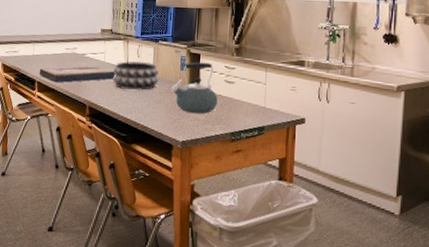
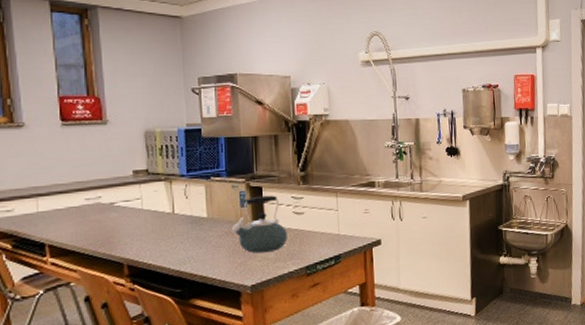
fish fossil: present [39,65,116,83] -> none [49,213,159,243]
decorative bowl: present [112,60,159,90] -> none [154,203,216,238]

